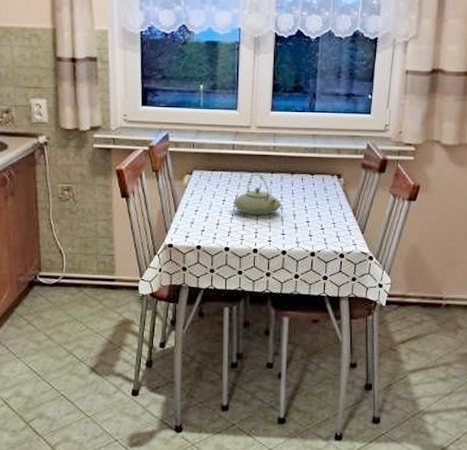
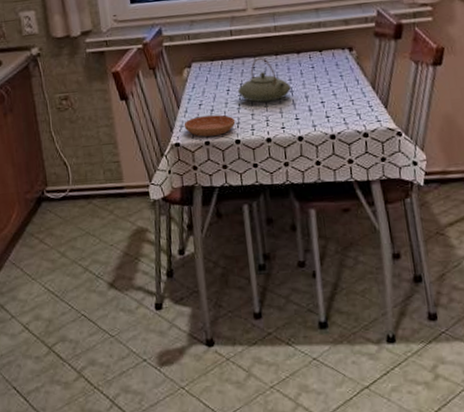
saucer: none [179,222,227,241] -> present [183,115,236,137]

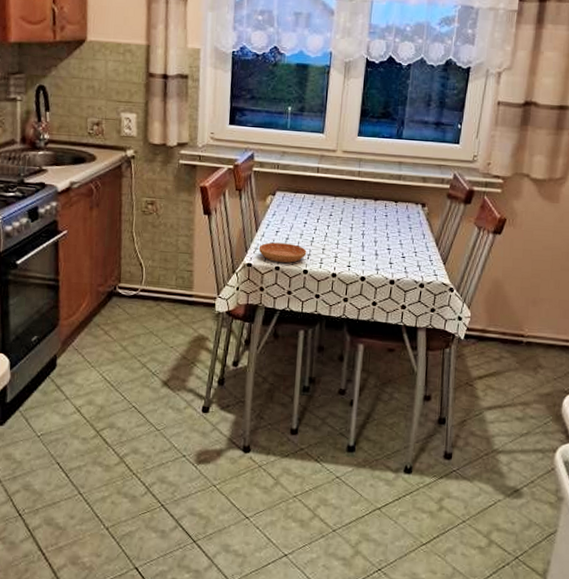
teapot: present [237,57,291,103] -> none [313,198,363,241]

